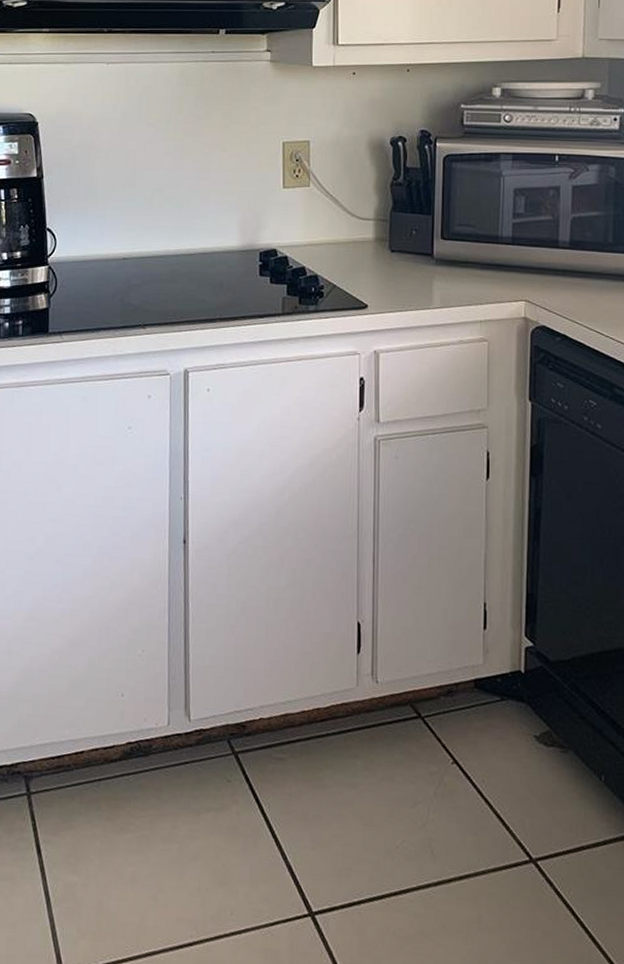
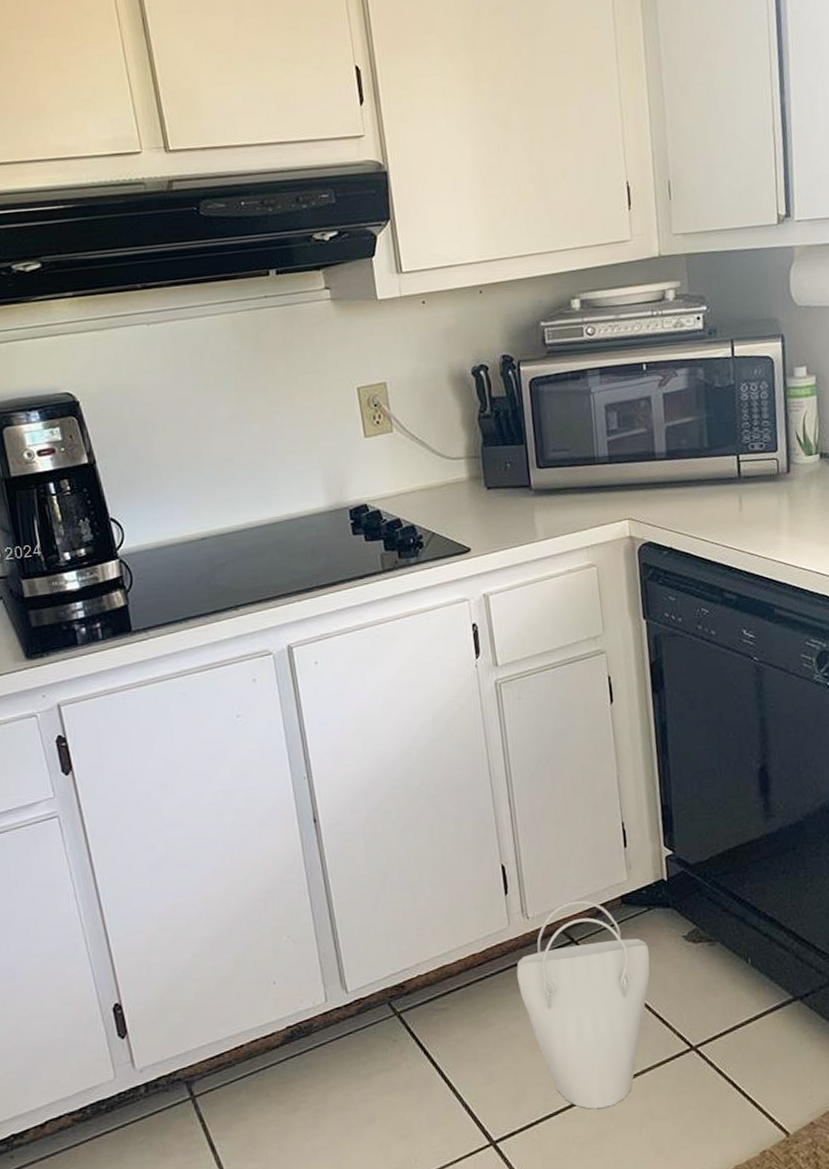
shopping bag: none [358,674,498,905] -> present [516,900,650,1109]

